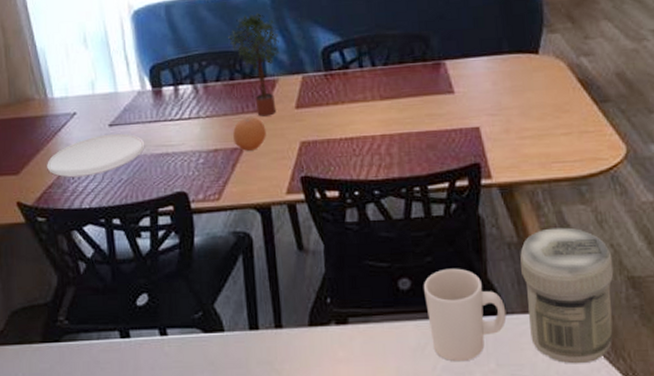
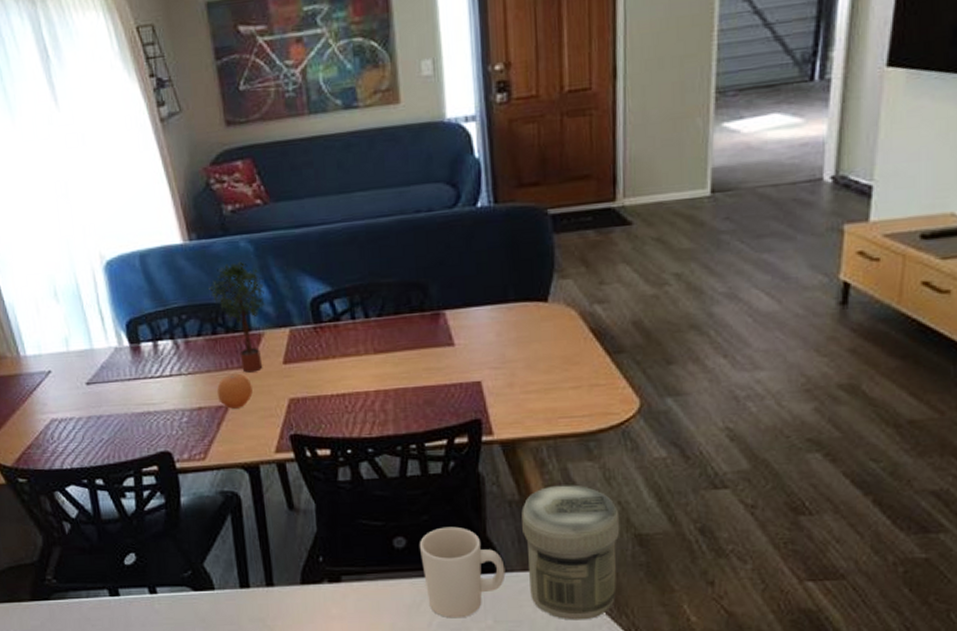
plate: present [47,133,145,178] -> none [24,392,125,438]

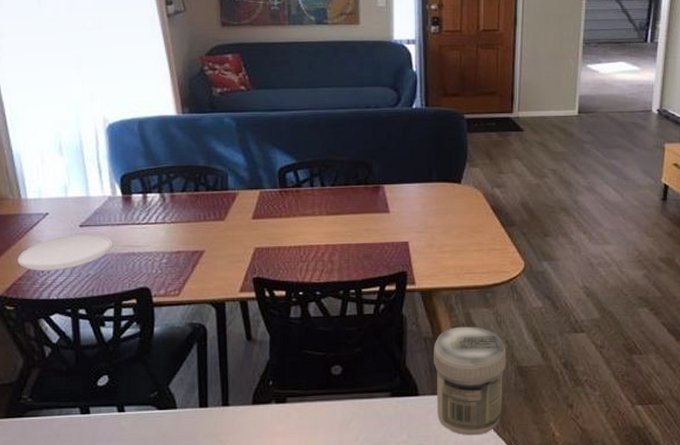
plate: none [24,392,125,438] -> present [18,233,113,272]
potted tree: present [209,261,266,373] -> none [195,134,242,224]
fruit: present [217,373,253,409] -> none [195,224,225,254]
mug: present [419,526,506,619] -> none [352,357,419,434]

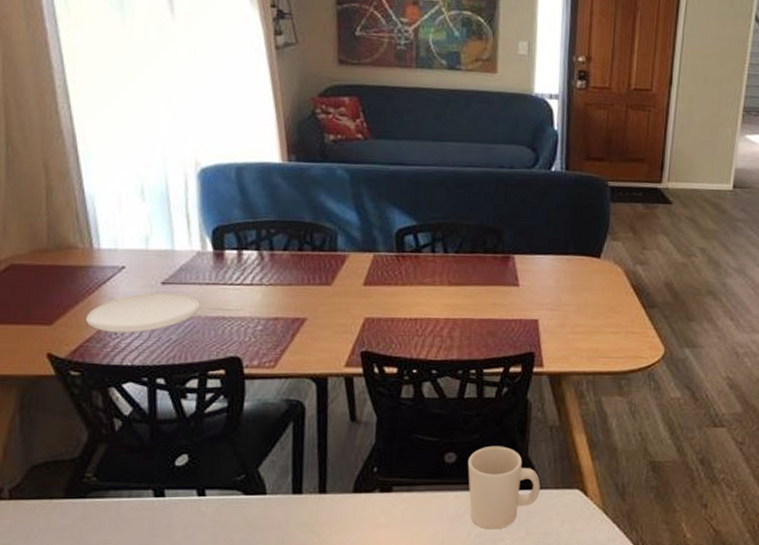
mug: none [352,357,419,434] -> present [467,446,541,530]
jar: present [434,326,507,436] -> none [559,415,639,534]

